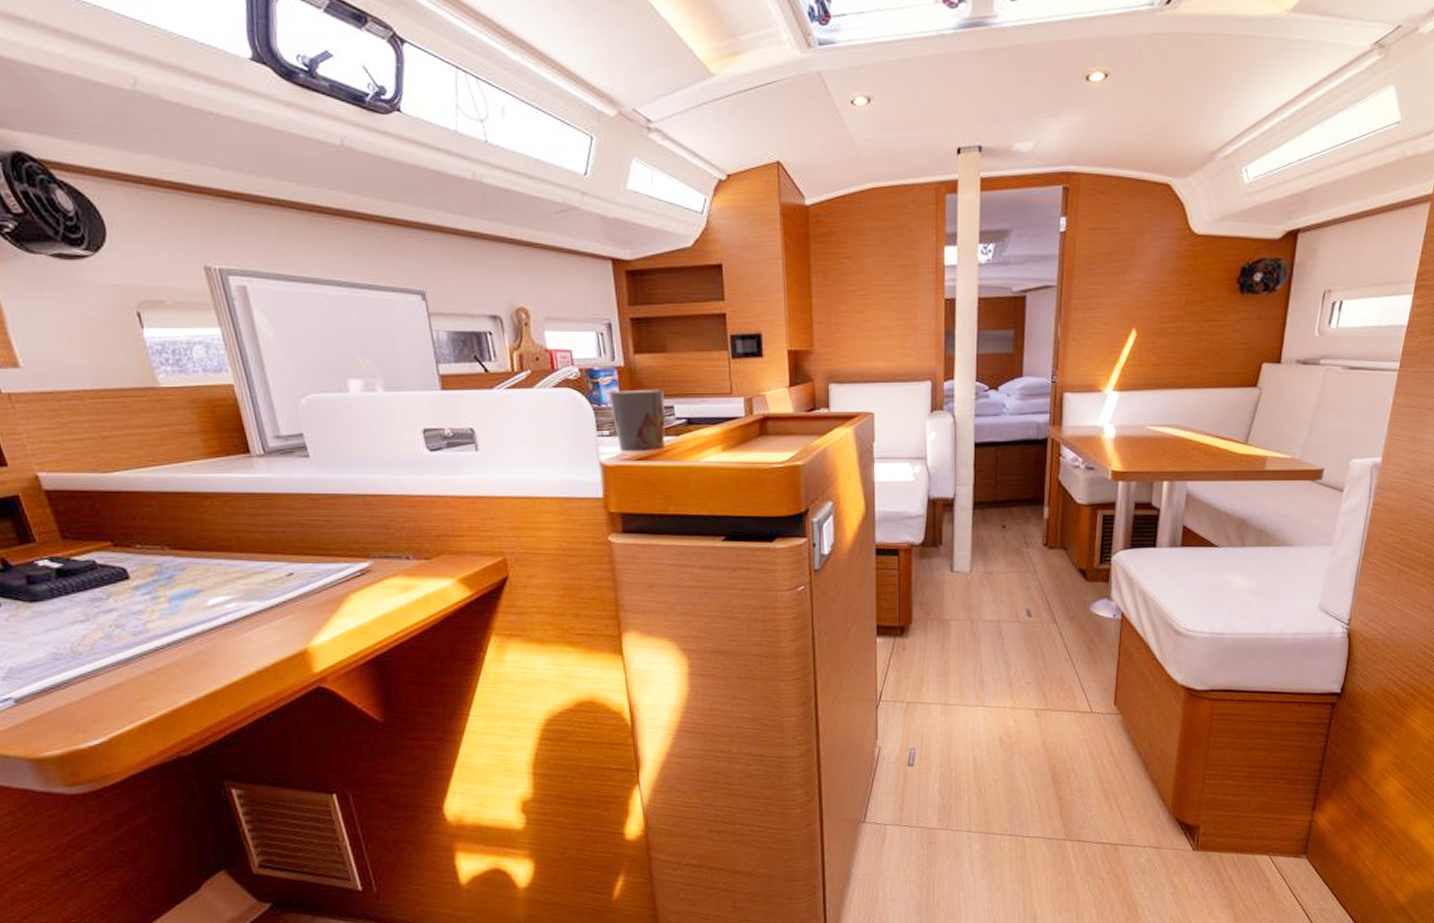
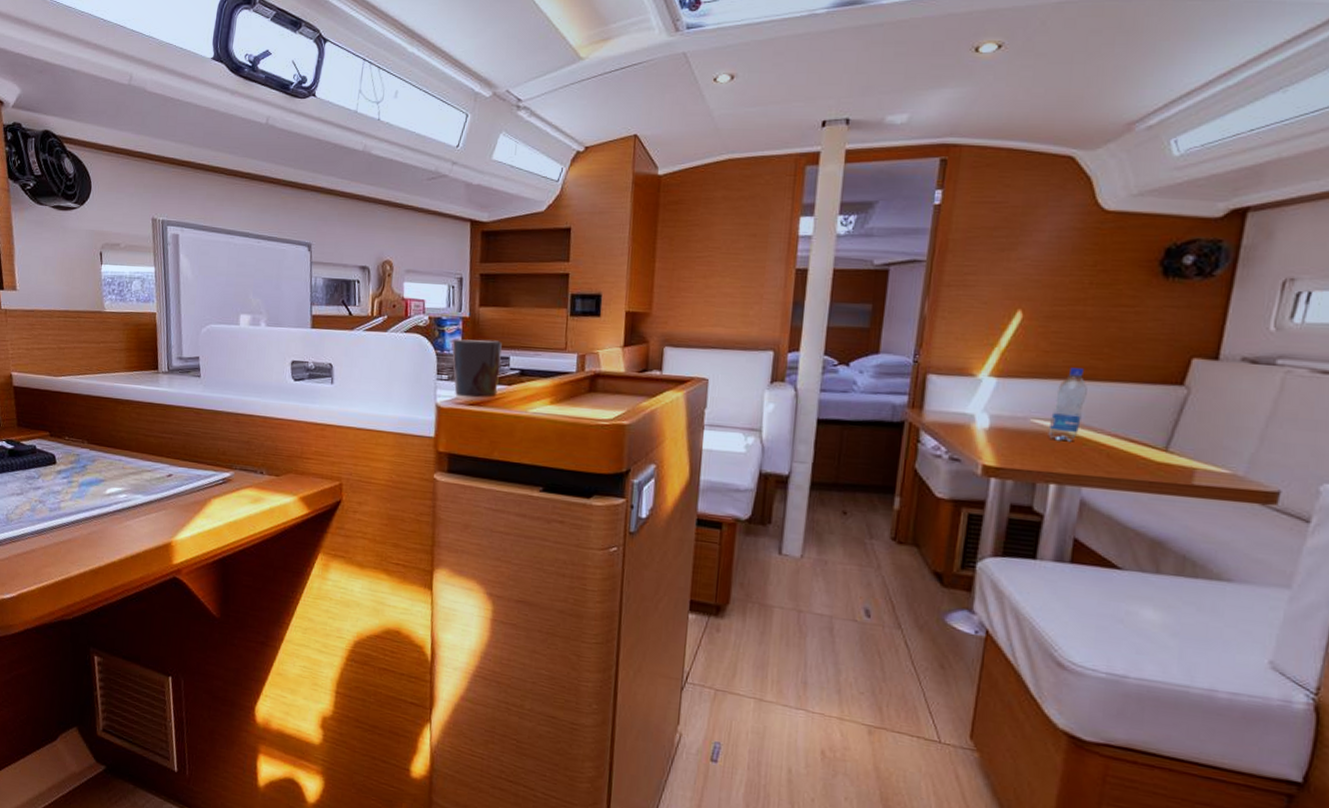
bottle: none [1160,378,1188,444] -> present [1048,367,1087,442]

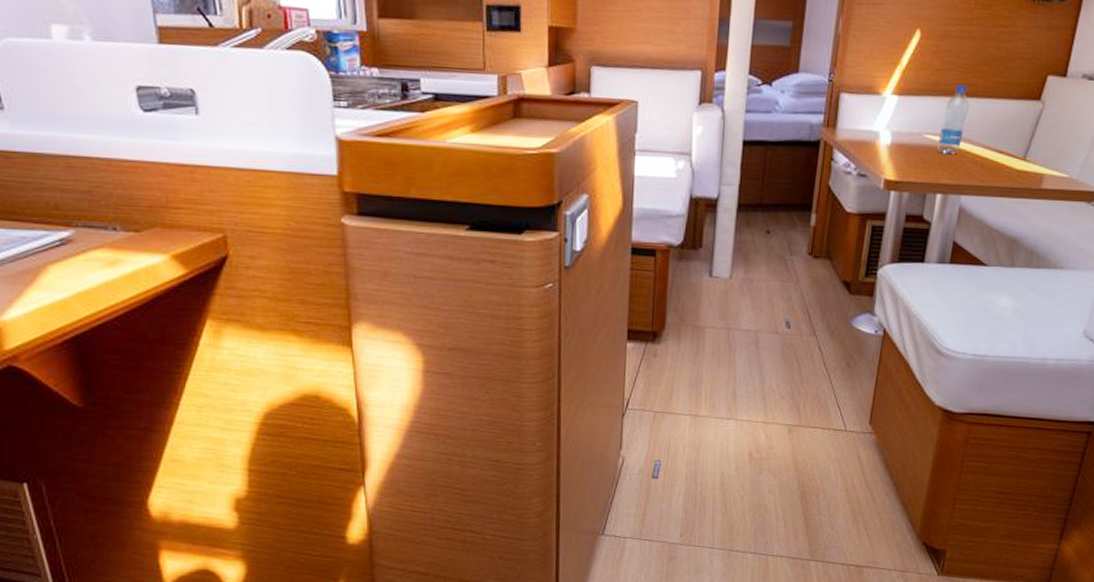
mug: present [452,339,502,402] -> none [348,57,410,133]

